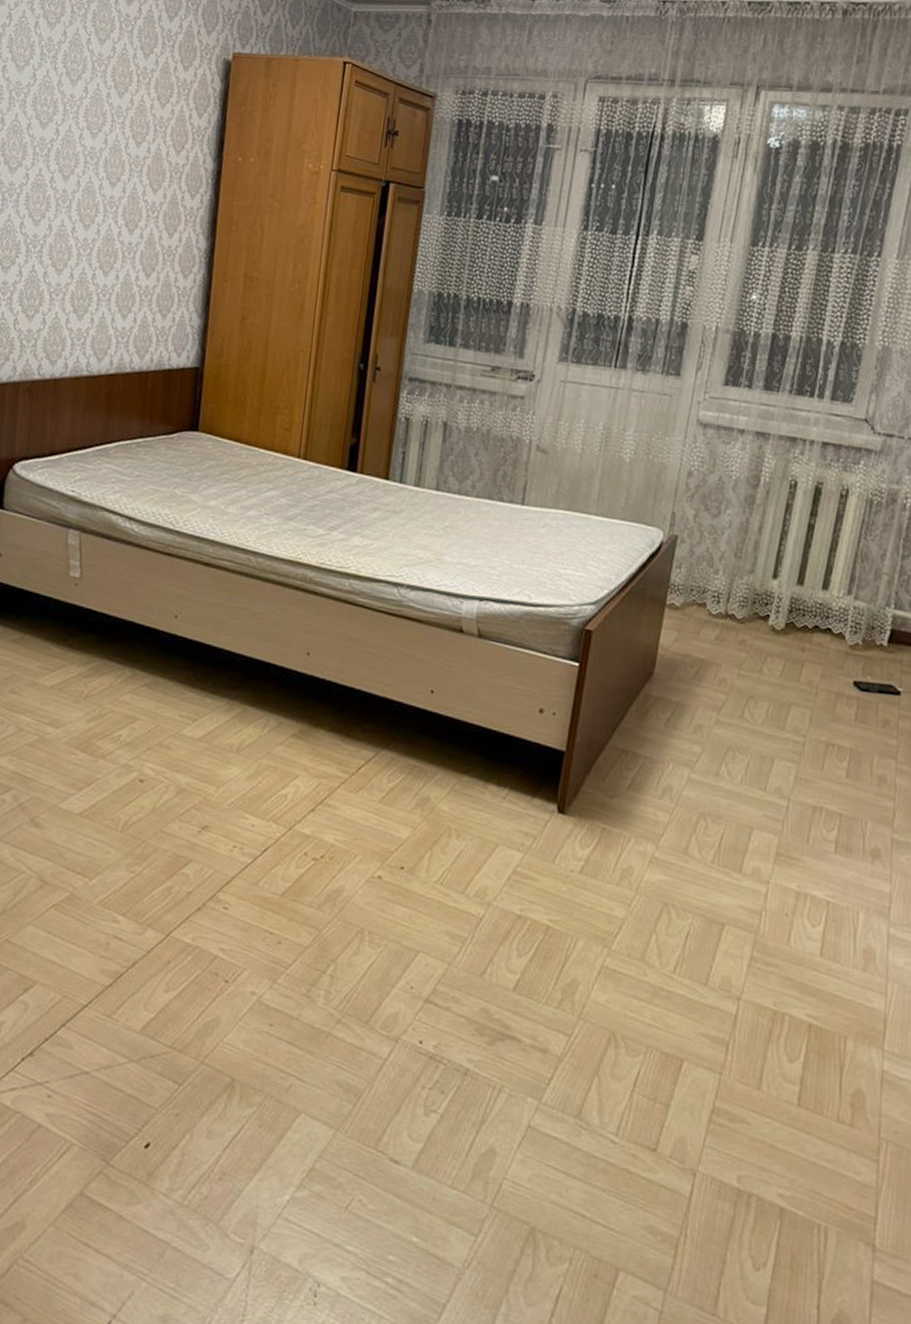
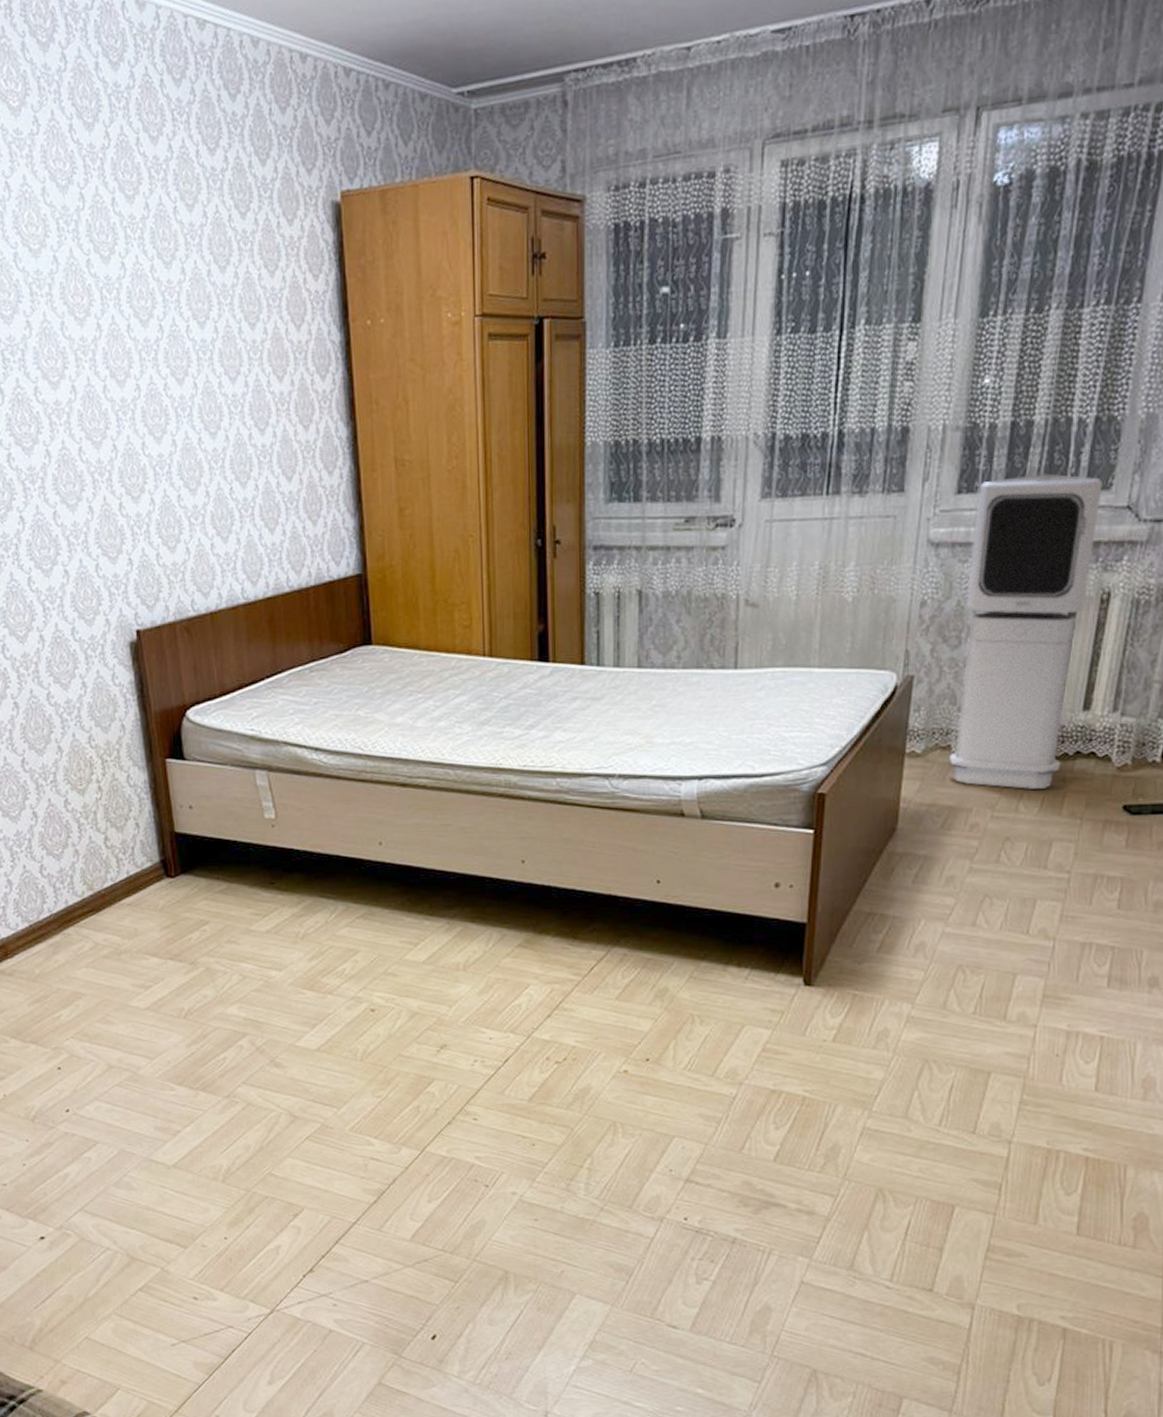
air purifier: none [703,378,845,655] -> present [948,473,1103,789]

